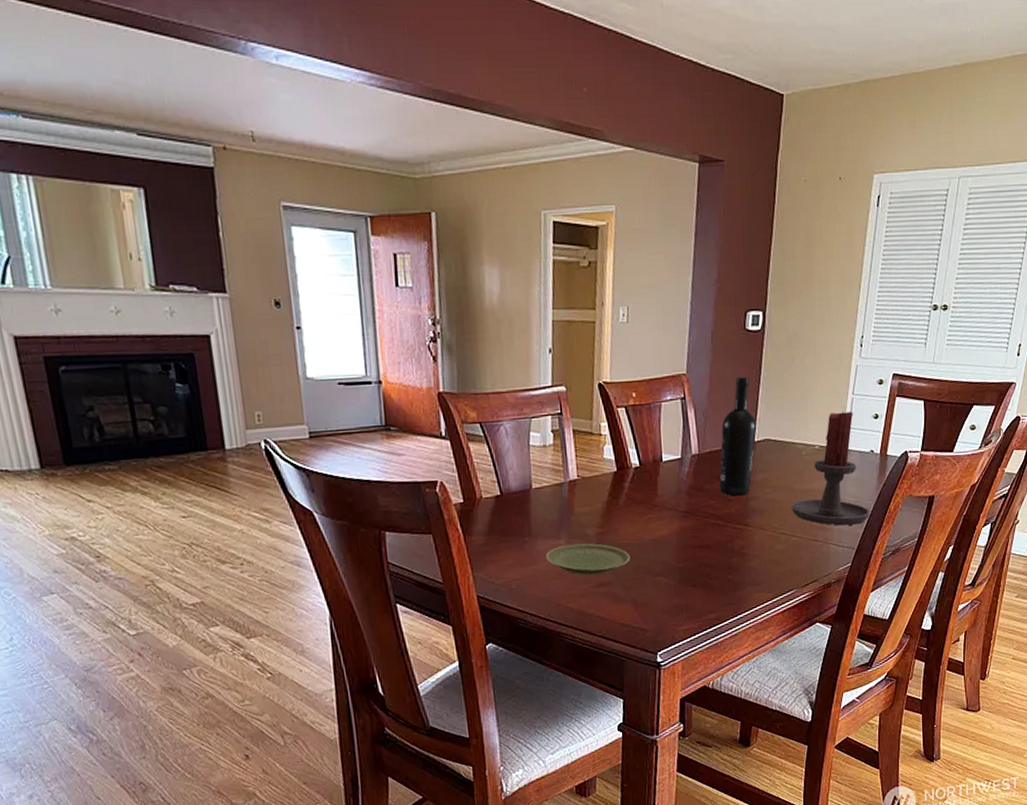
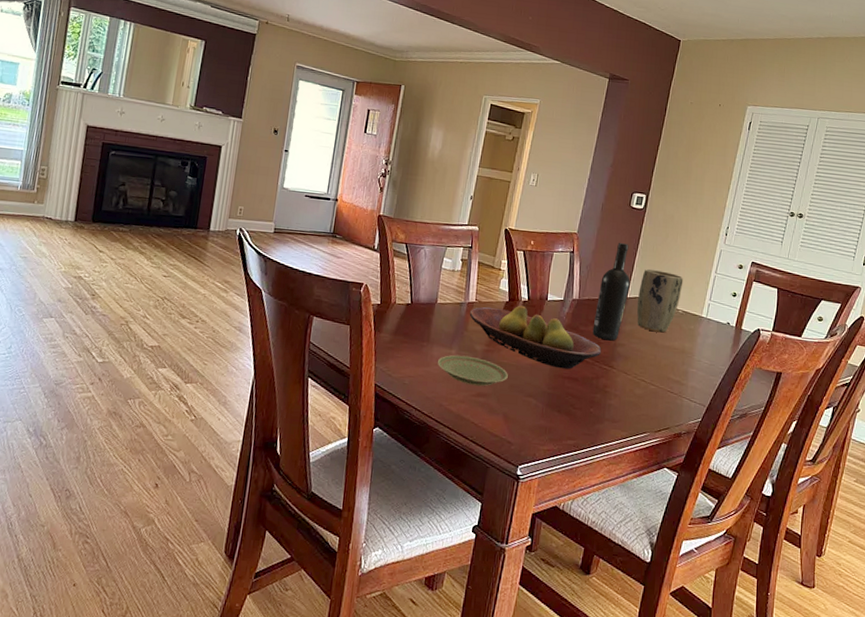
fruit bowl: none [573,473,733,538] -> present [469,305,602,370]
plant pot: none [766,402,817,476] -> present [636,268,684,333]
candle holder: present [790,411,870,526] -> none [652,285,723,385]

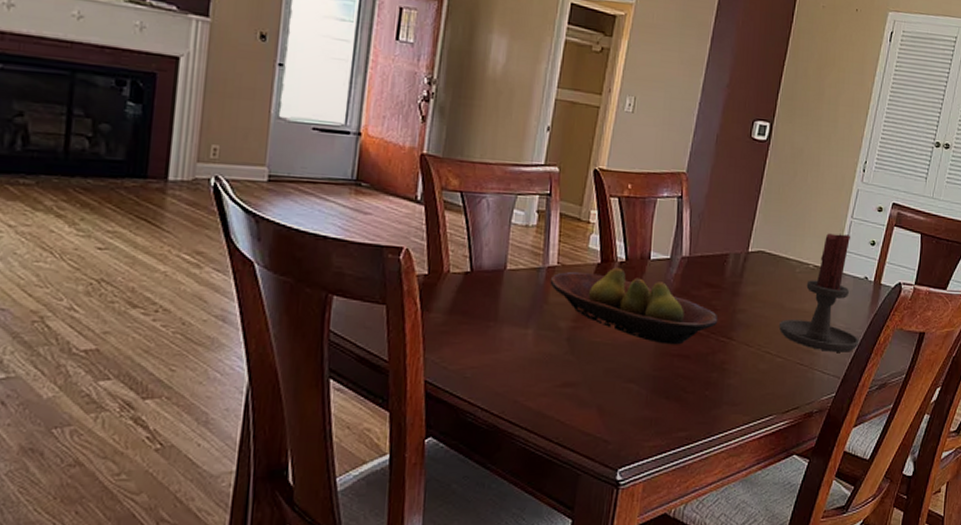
plate: present [437,354,508,387] -> none [508,335,602,374]
wine bottle: present [592,242,630,341] -> none [707,183,752,307]
plant pot: present [636,268,684,333] -> none [759,215,815,293]
candle holder: none [652,285,723,385] -> present [778,233,859,352]

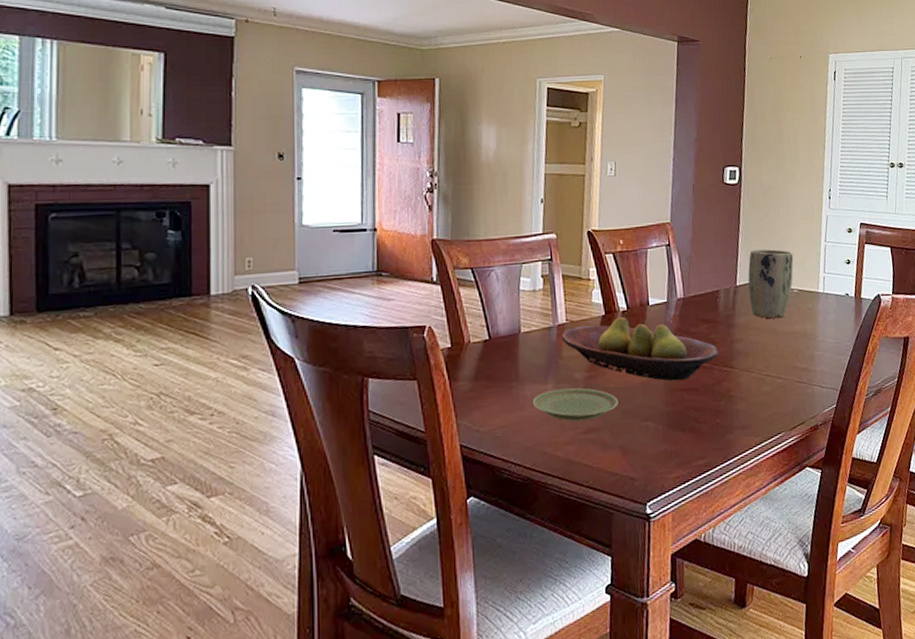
plate: none [508,335,602,374] -> present [532,387,618,422]
plant pot: none [759,215,815,293] -> present [748,249,794,319]
candle holder: present [778,233,859,352] -> none [774,257,850,367]

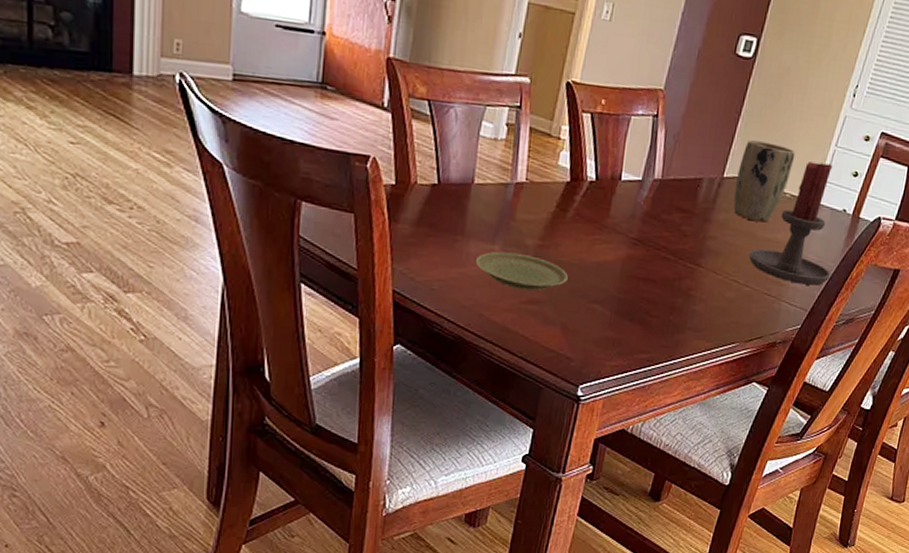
fruit bowl: present [561,316,719,381] -> none [517,186,688,269]
candle holder: none [774,257,850,367] -> present [749,161,833,286]

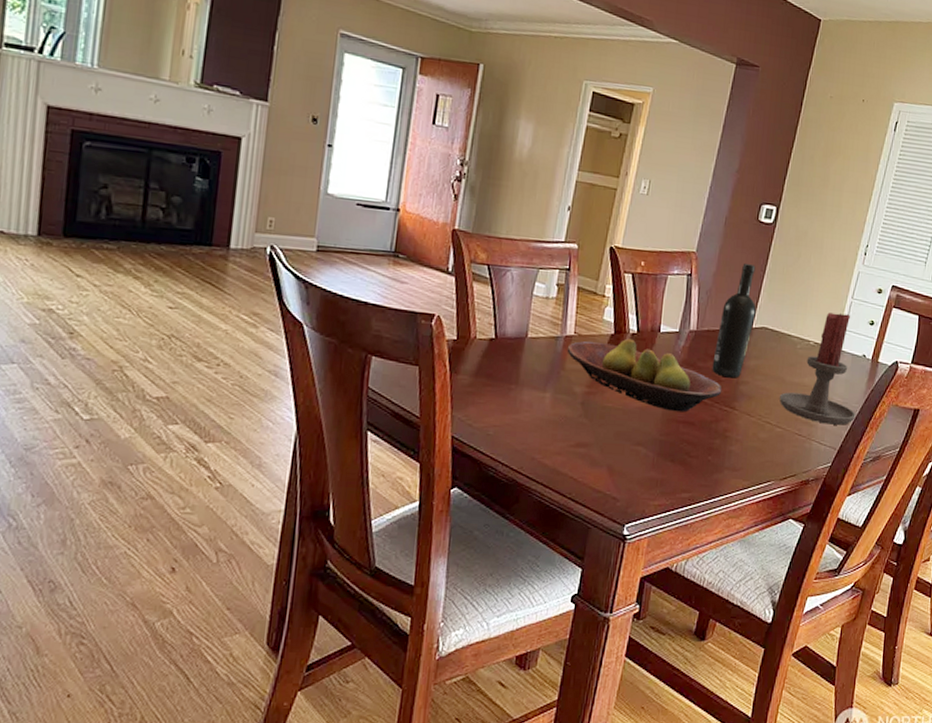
plate: present [475,251,568,291] -> none [528,398,613,435]
fruit bowl: none [517,186,688,269] -> present [567,338,722,412]
wine bottle: none [677,103,730,233] -> present [712,263,756,379]
plant pot: present [733,139,796,223] -> none [762,293,816,368]

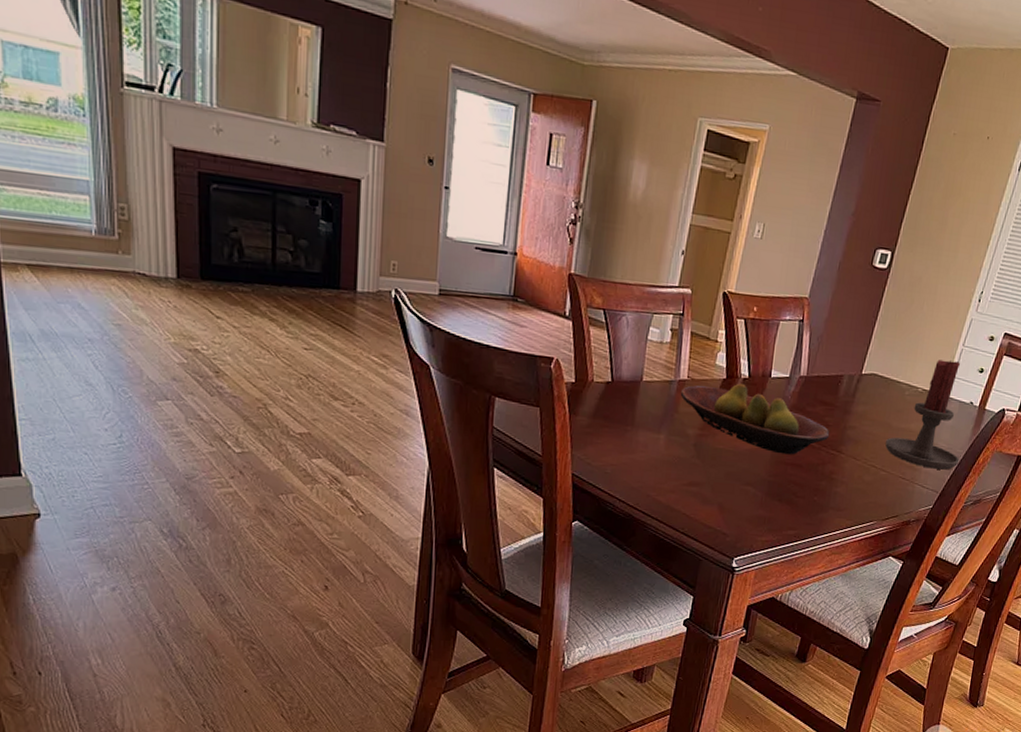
wine bottle: present [712,263,756,379] -> none [820,309,868,423]

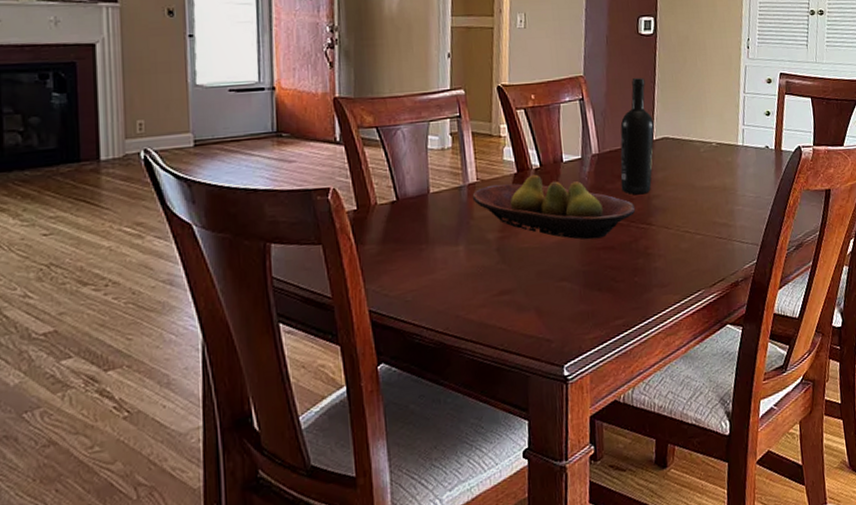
wine bottle: none [820,309,868,423] -> present [620,77,655,195]
candle holder: present [885,359,961,470] -> none [692,109,771,222]

